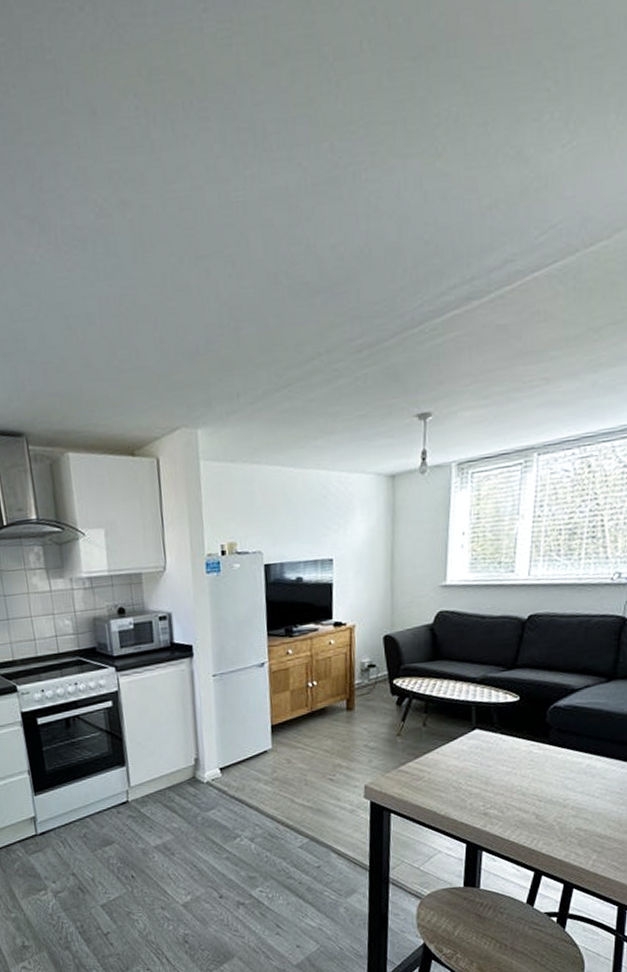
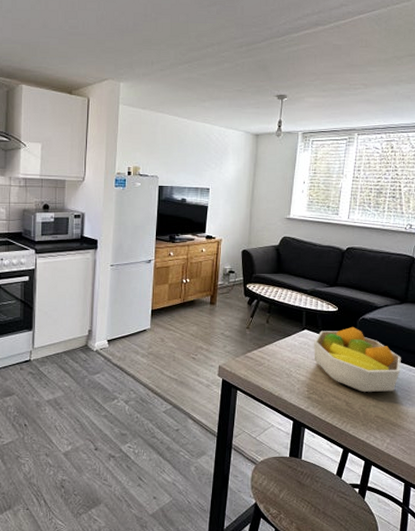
fruit bowl: none [489,718,610,800] -> present [313,326,401,392]

